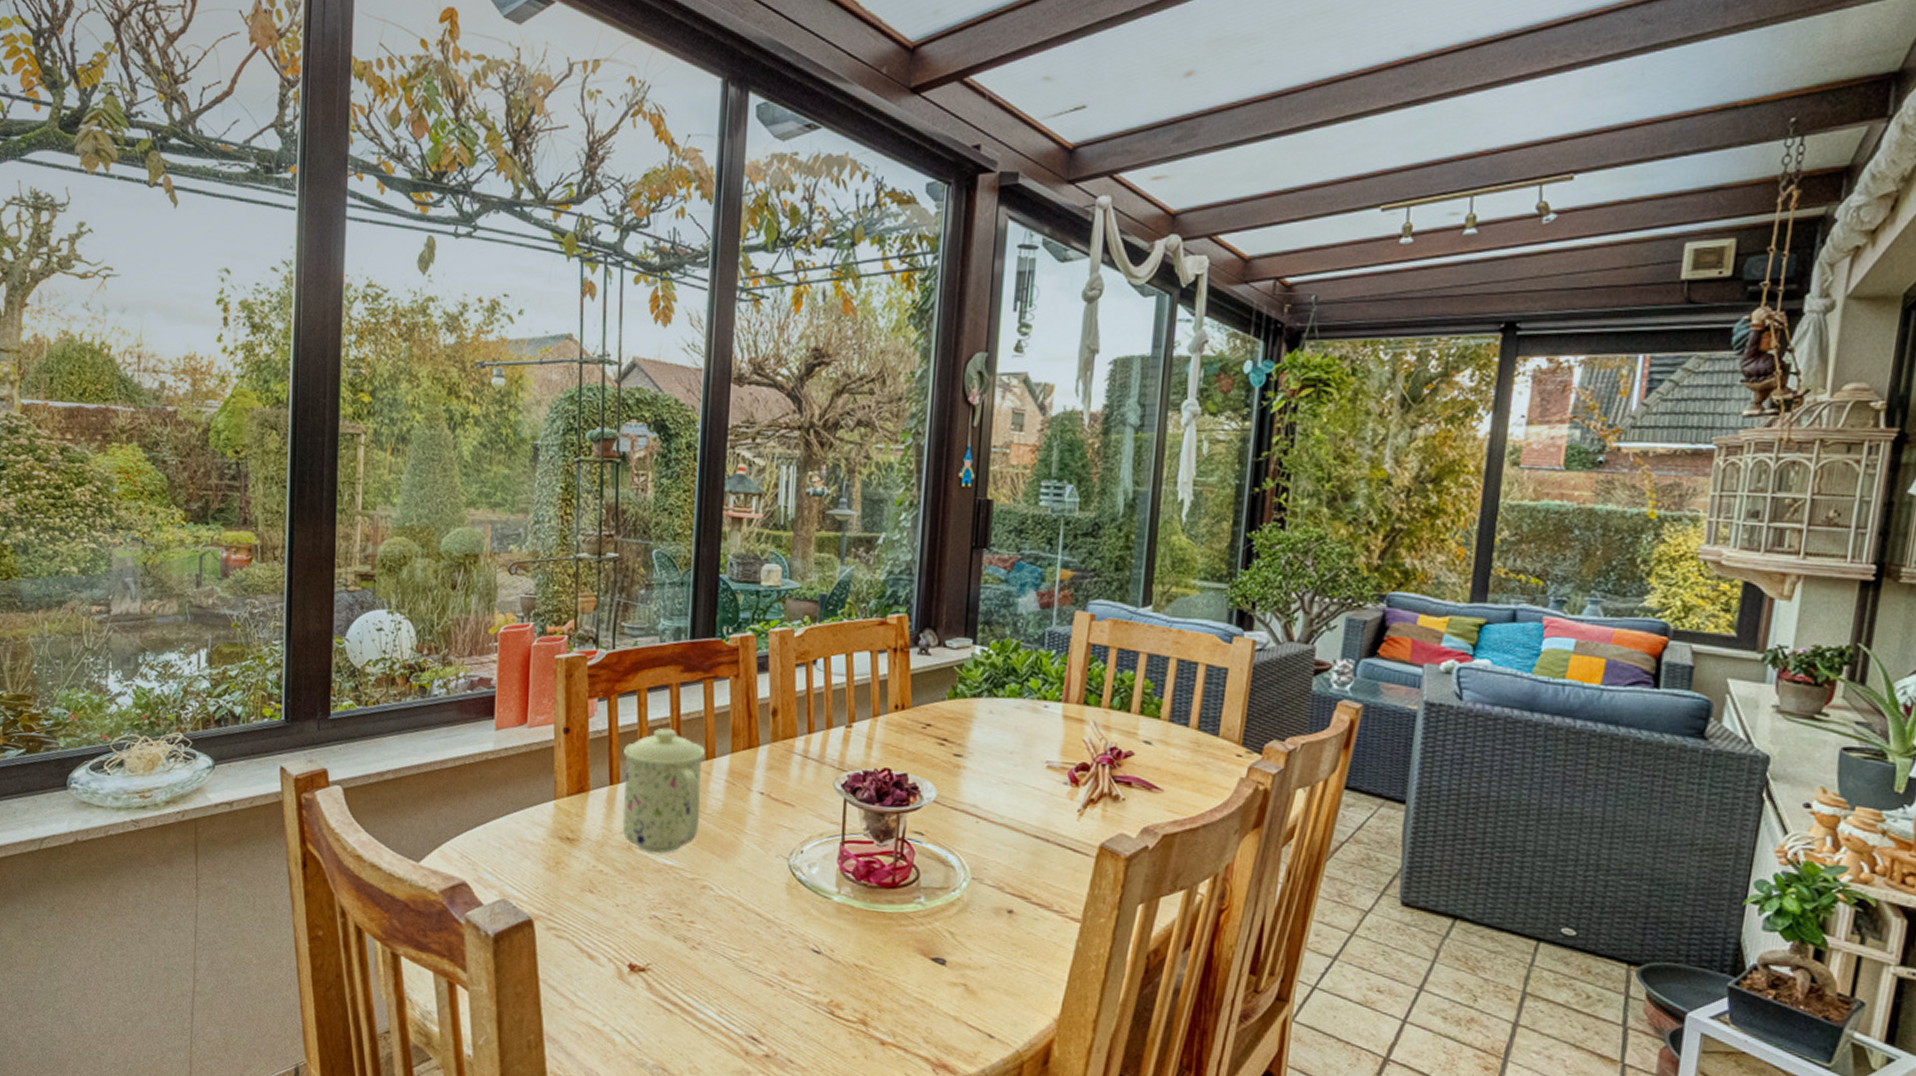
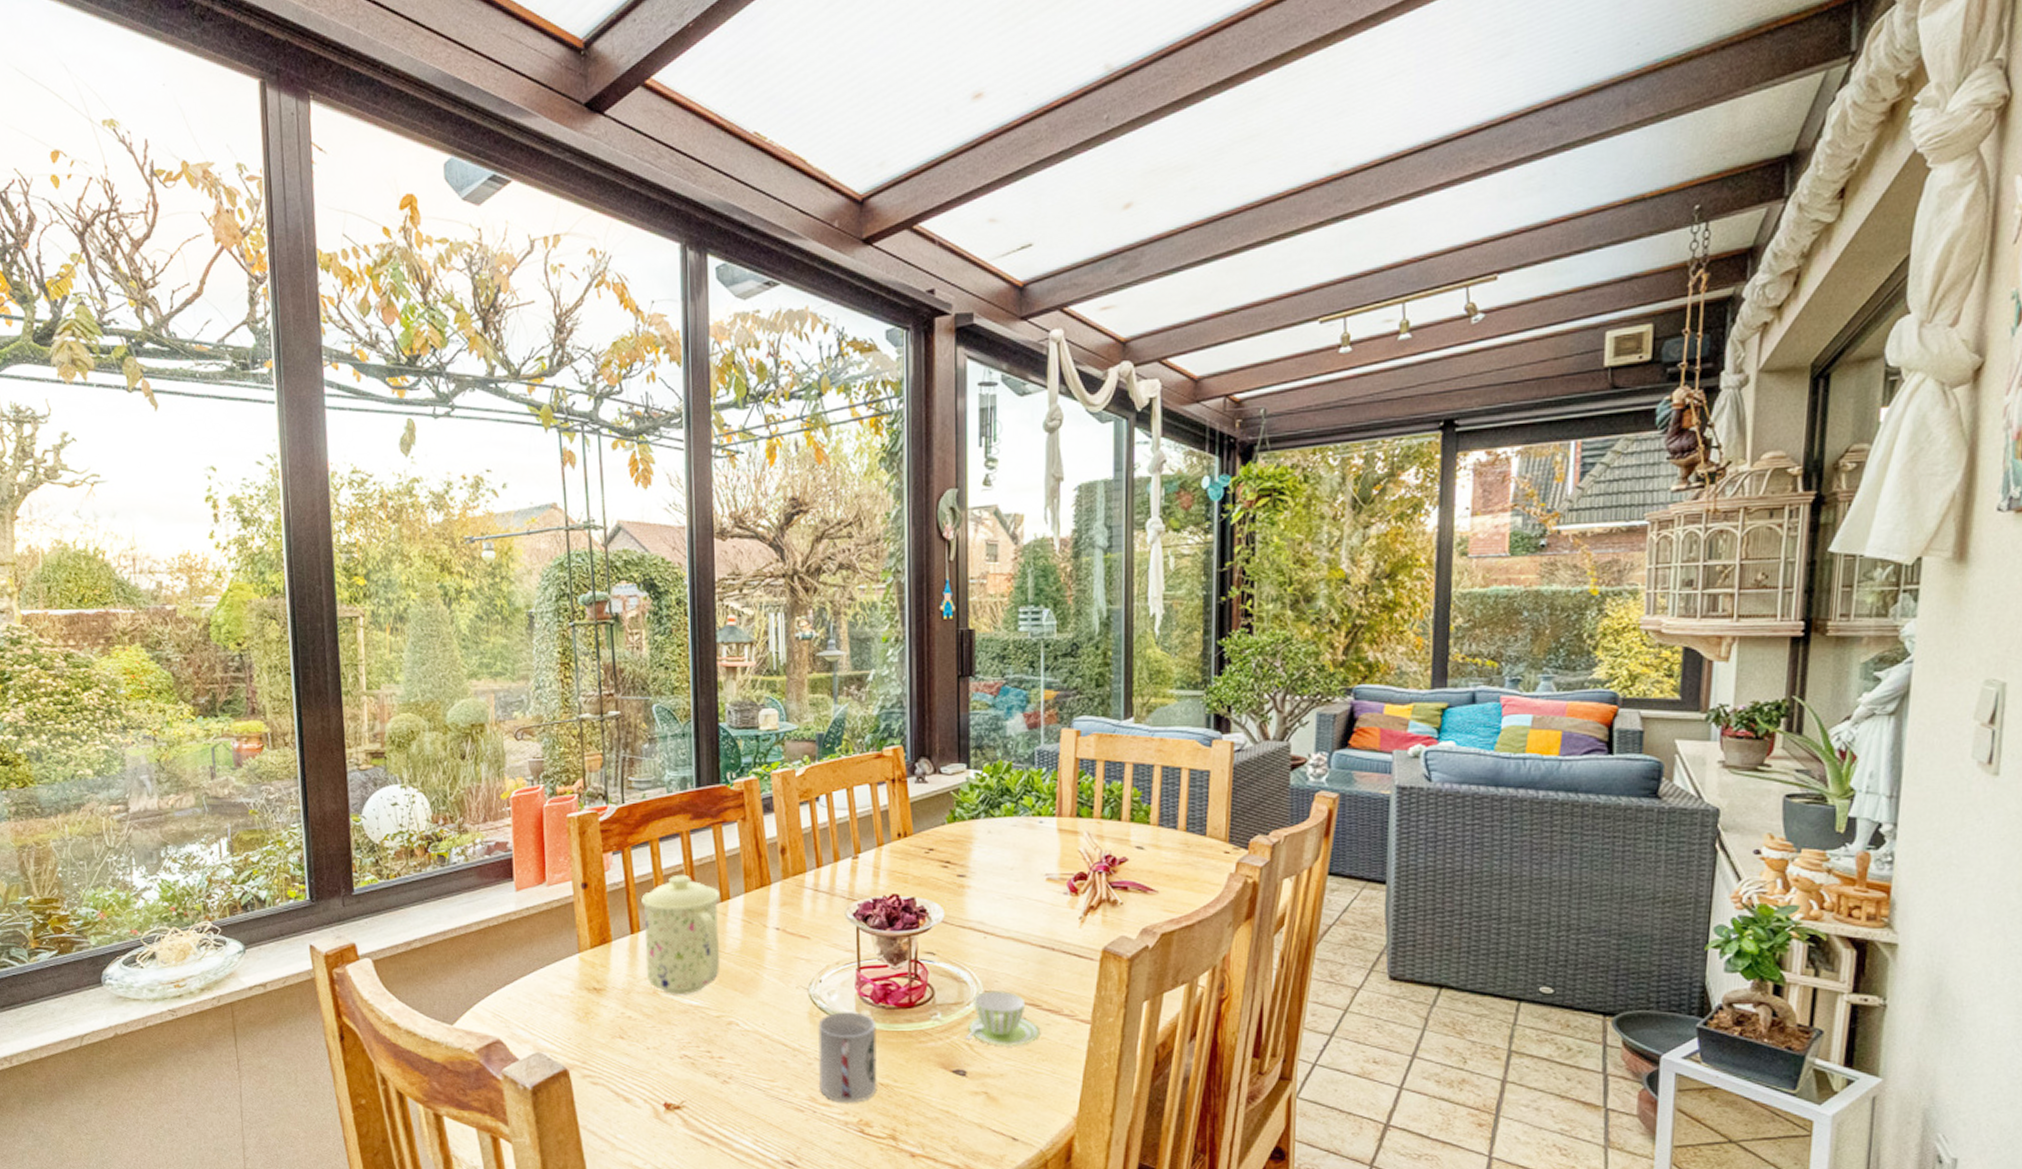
cup: none [790,886,856,982] -> present [818,1012,877,1103]
cup: none [948,878,1026,939] -> present [965,991,1039,1047]

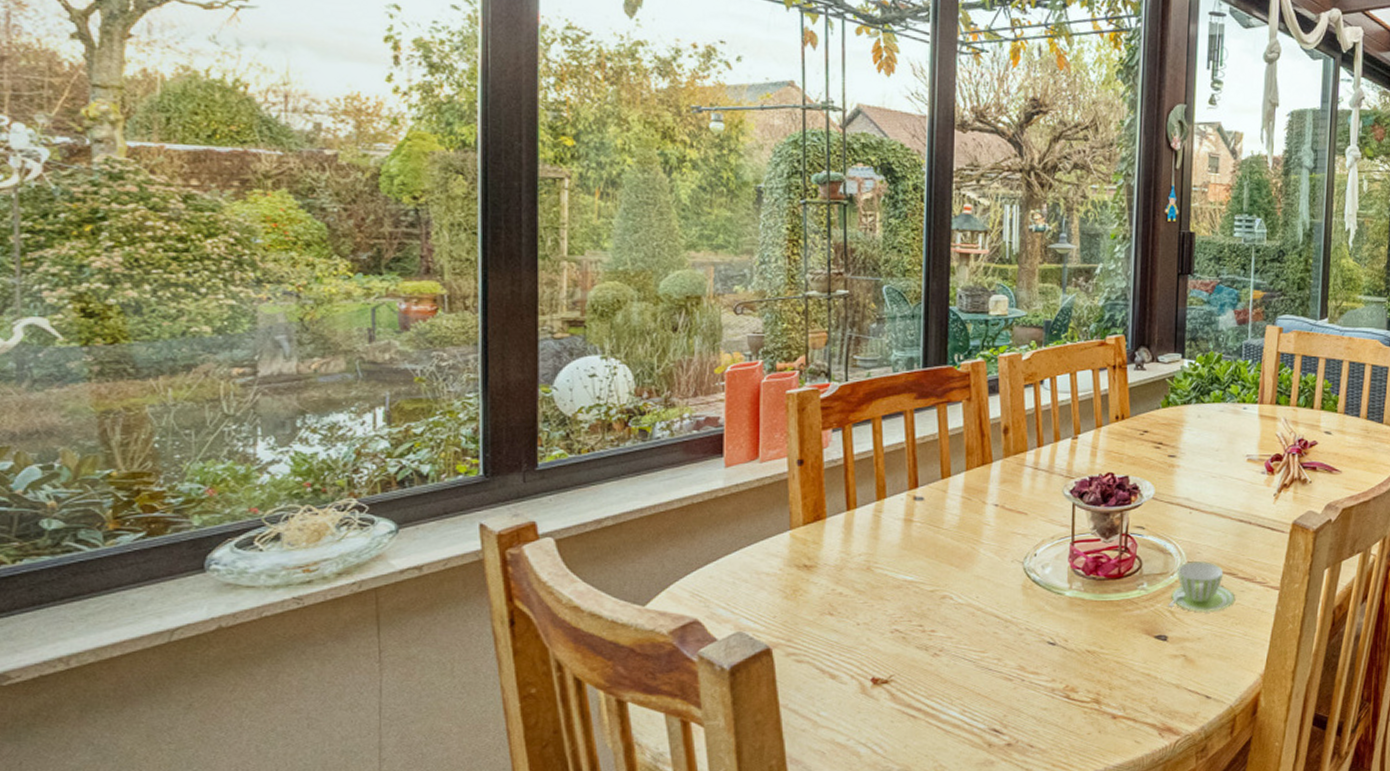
mug: present [641,874,720,995] -> none [860,452,940,571]
cup: present [818,1012,877,1103] -> none [1028,584,1086,670]

